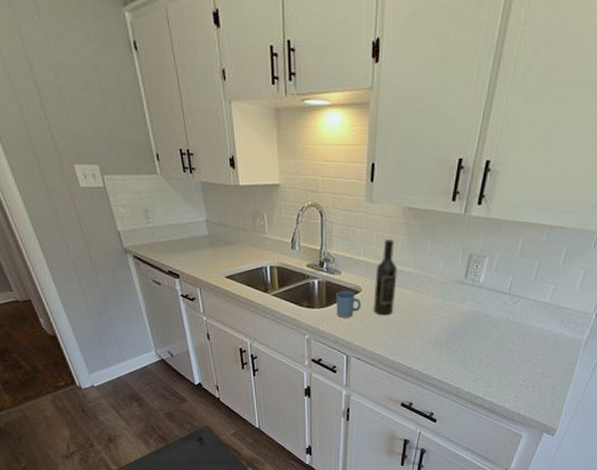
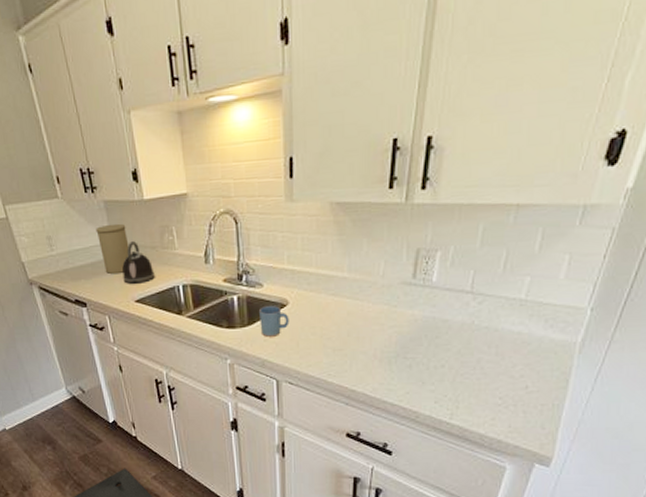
canister: none [192,204,223,250] -> present [96,223,129,274]
kettle: none [215,222,245,261] -> present [122,241,155,284]
wine bottle: present [373,239,398,316] -> none [303,241,330,331]

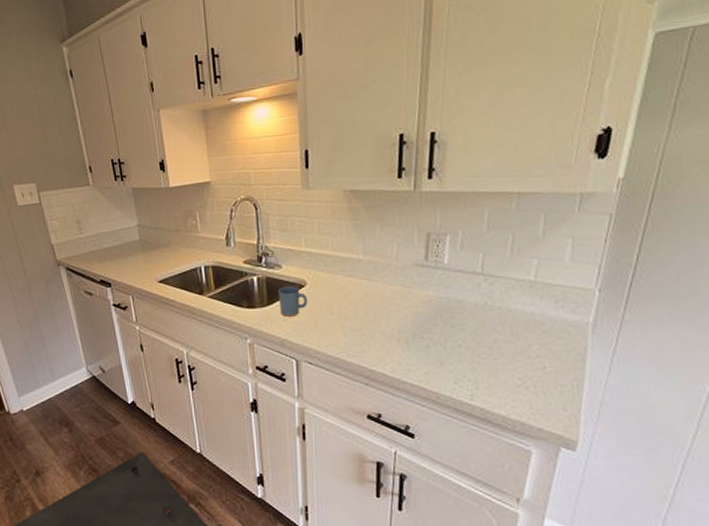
canister: present [96,223,129,274] -> none [124,208,154,255]
kettle: present [122,241,155,284] -> none [147,225,178,265]

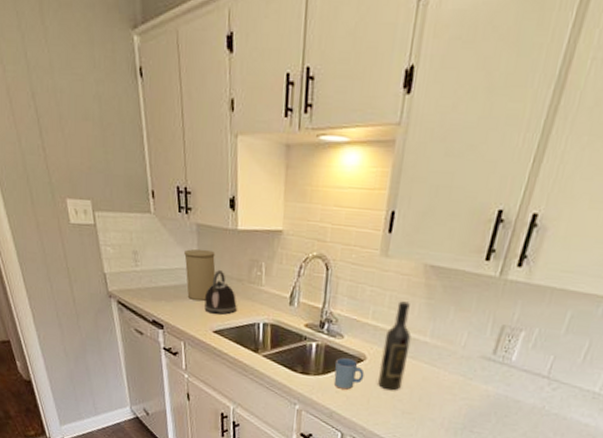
canister: none [124,208,154,255] -> present [184,249,216,301]
kettle: none [147,225,178,265] -> present [204,270,237,315]
wine bottle: none [320,226,346,311] -> present [378,301,412,391]

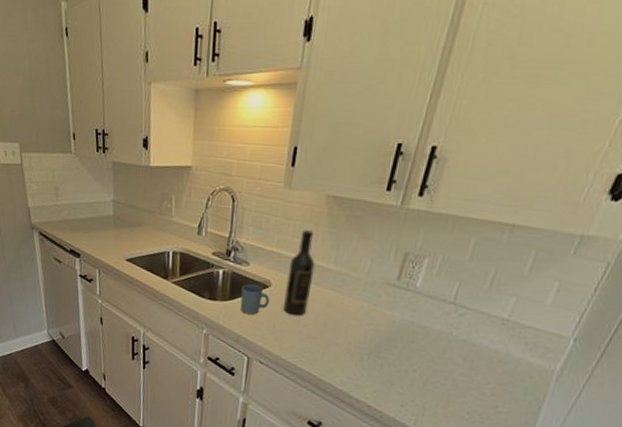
canister: present [184,249,216,301] -> none [101,184,129,231]
kettle: present [204,270,237,315] -> none [118,203,149,244]

